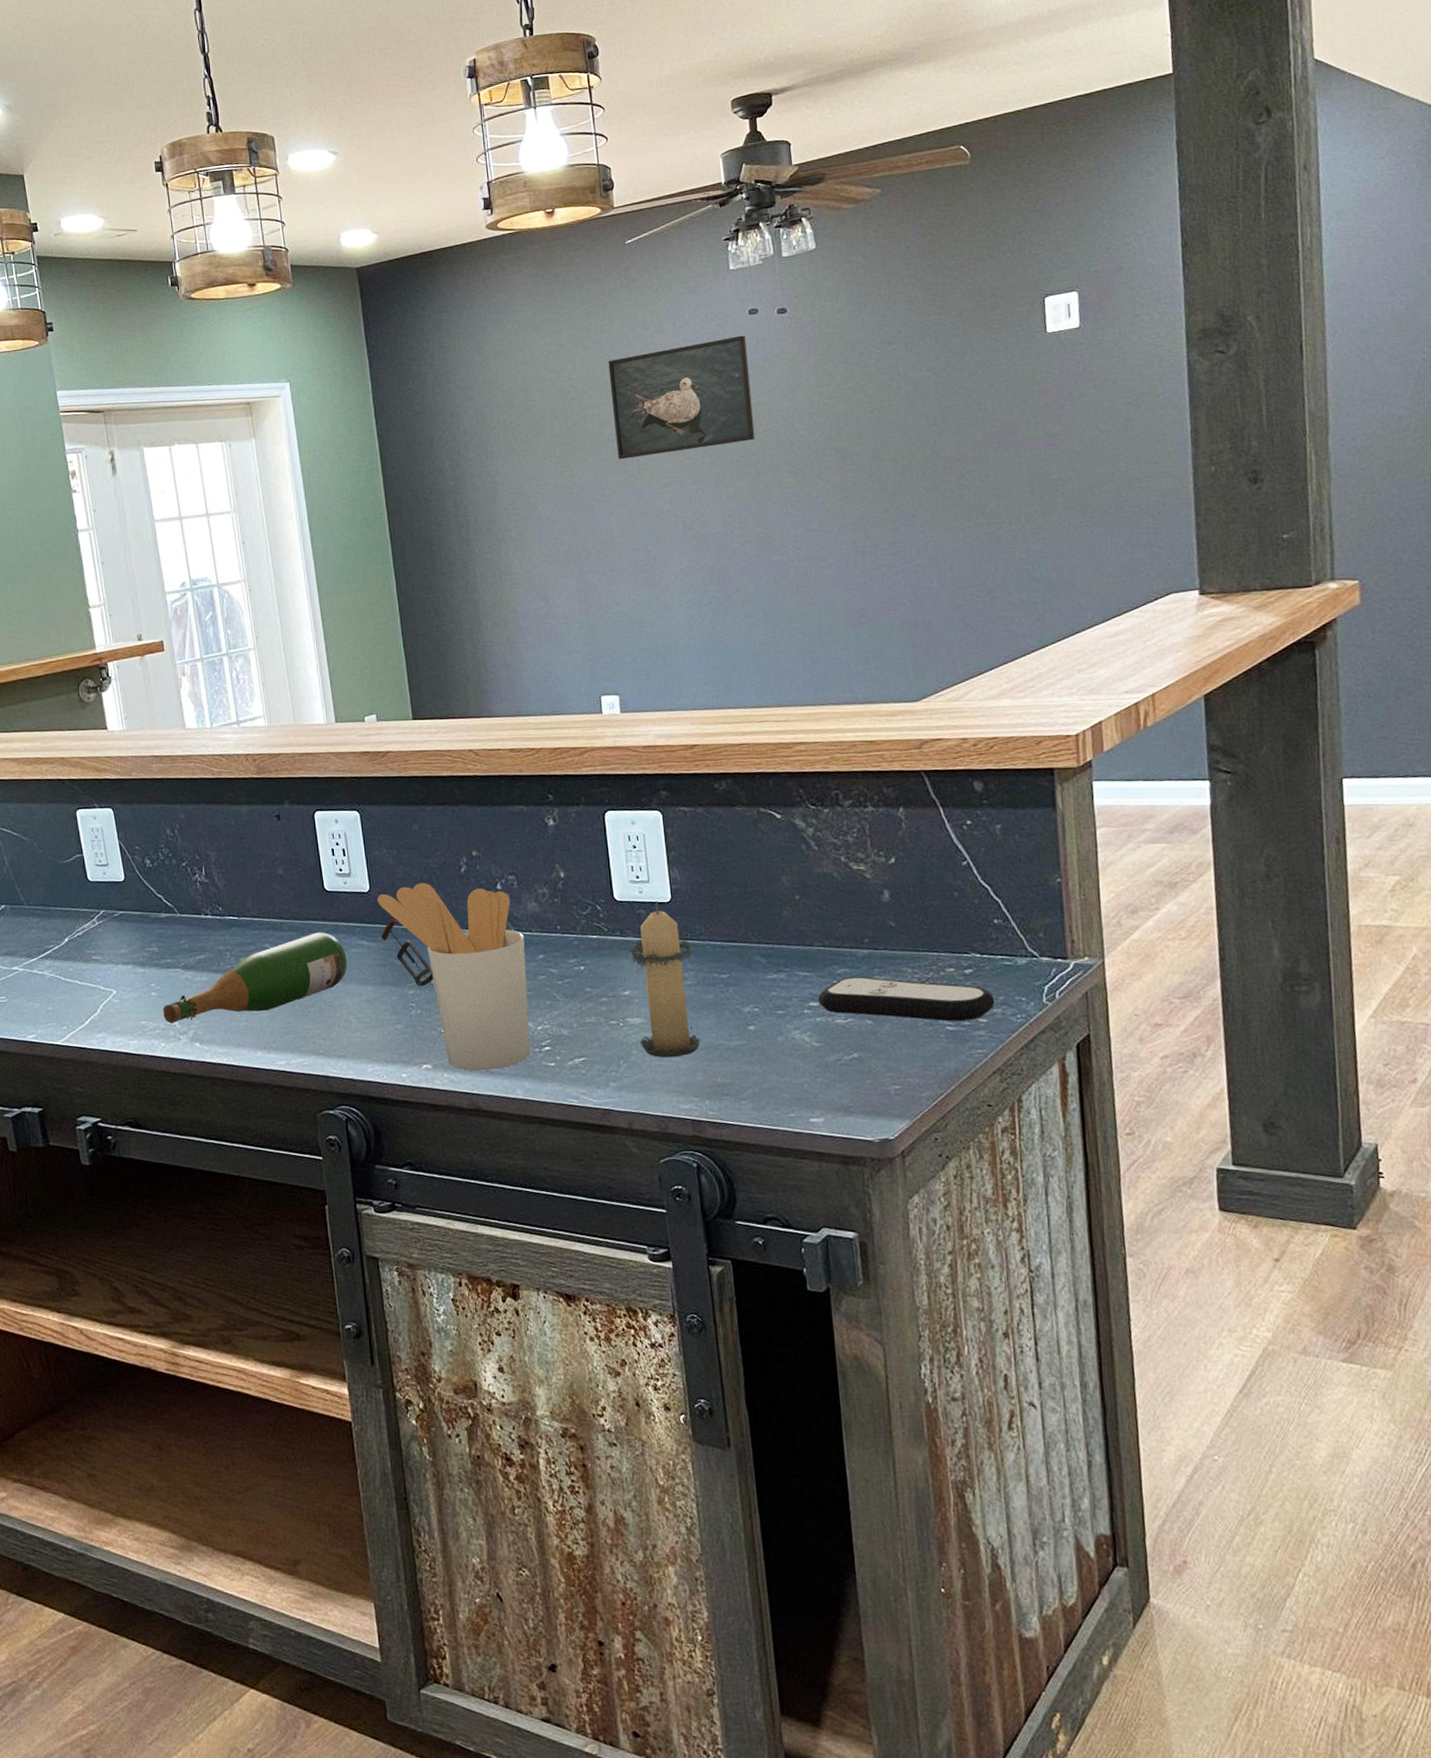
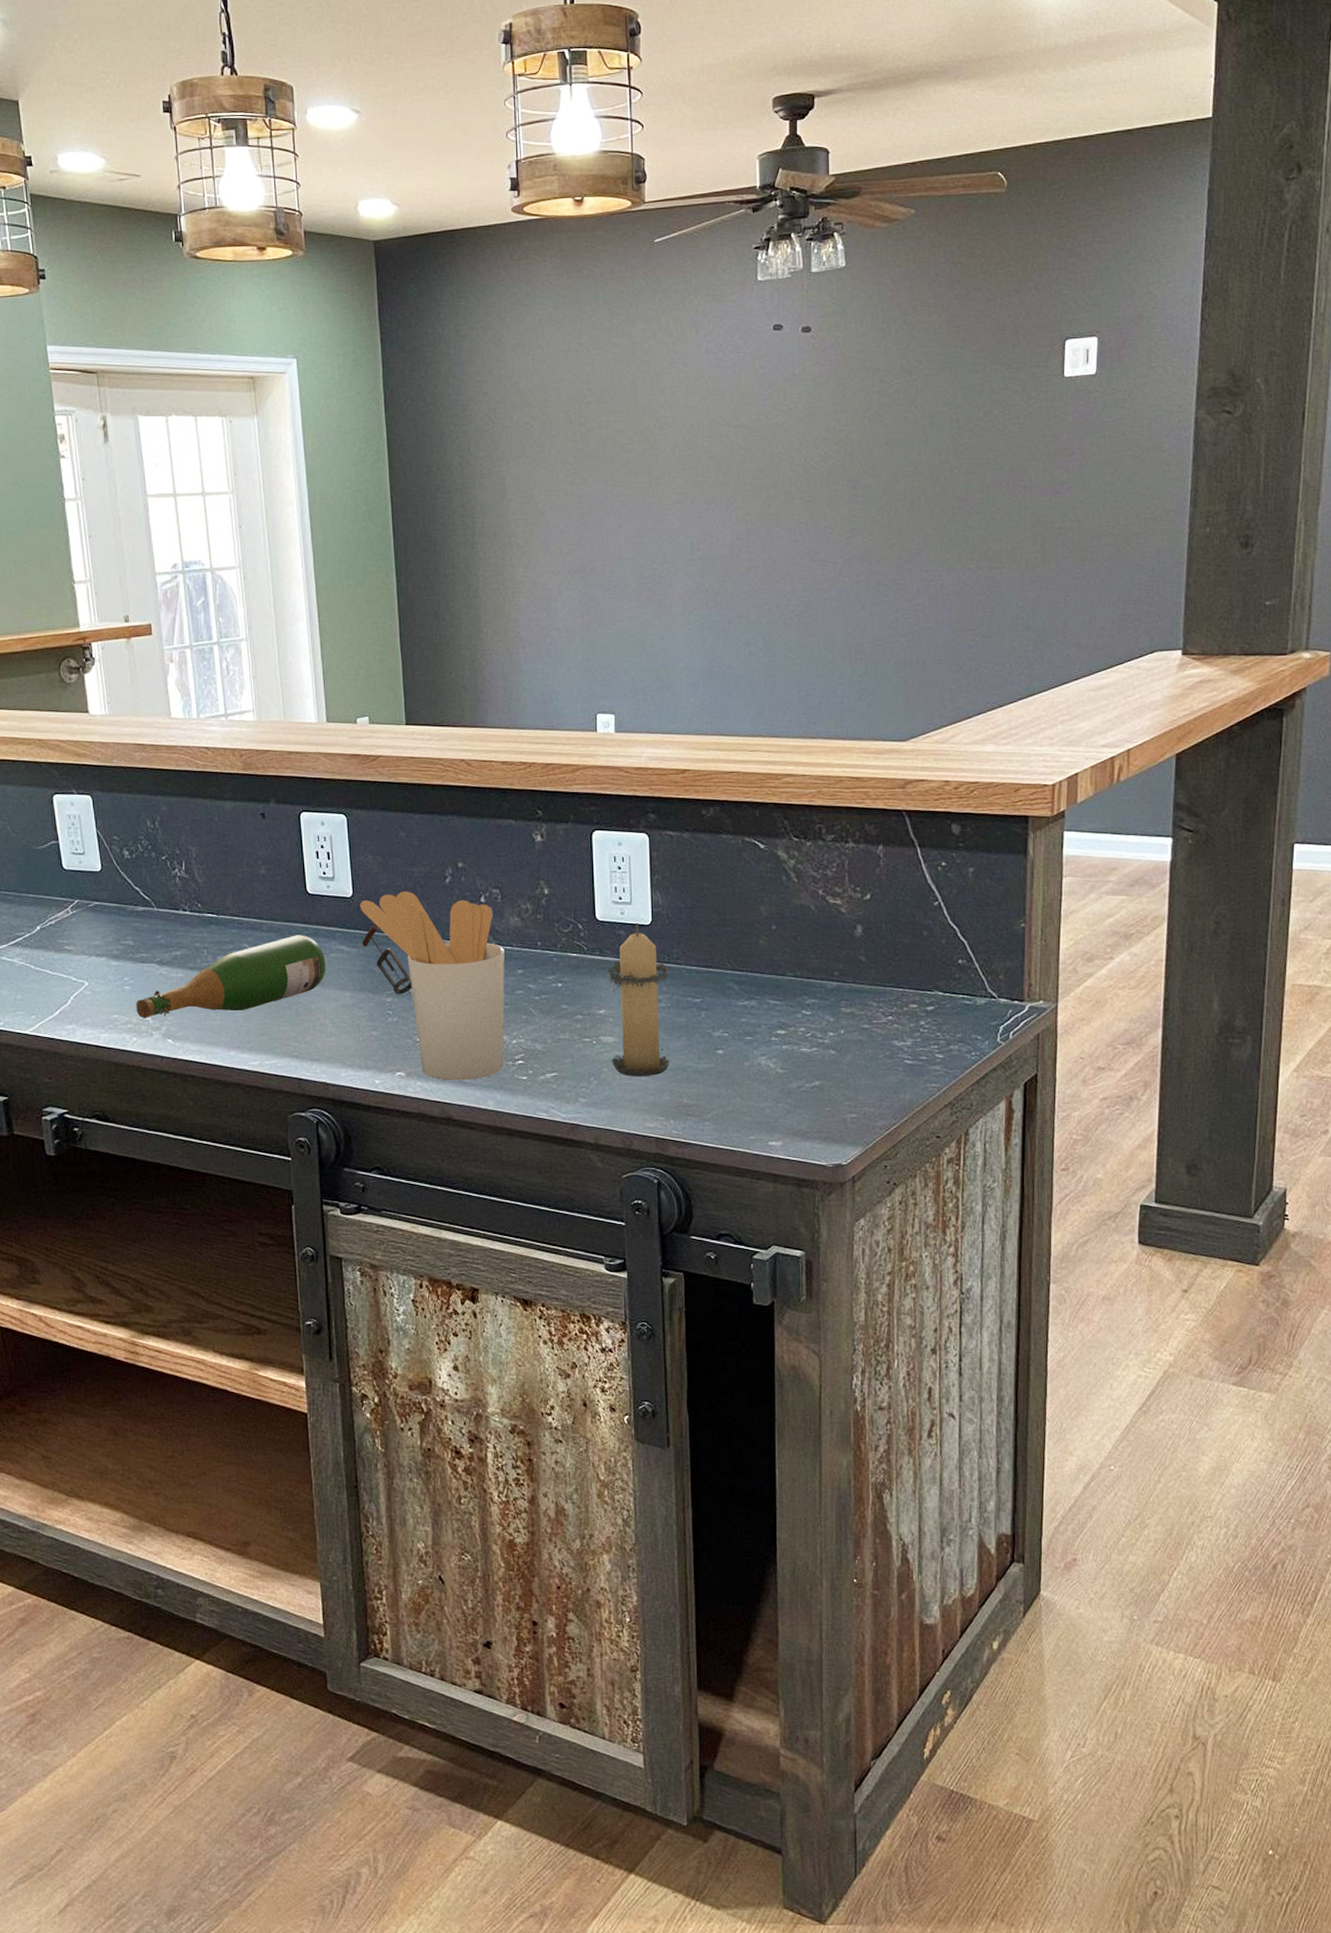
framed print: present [608,335,755,460] -> none [627,351,770,471]
remote control: present [818,976,995,1022] -> none [786,1007,953,1055]

